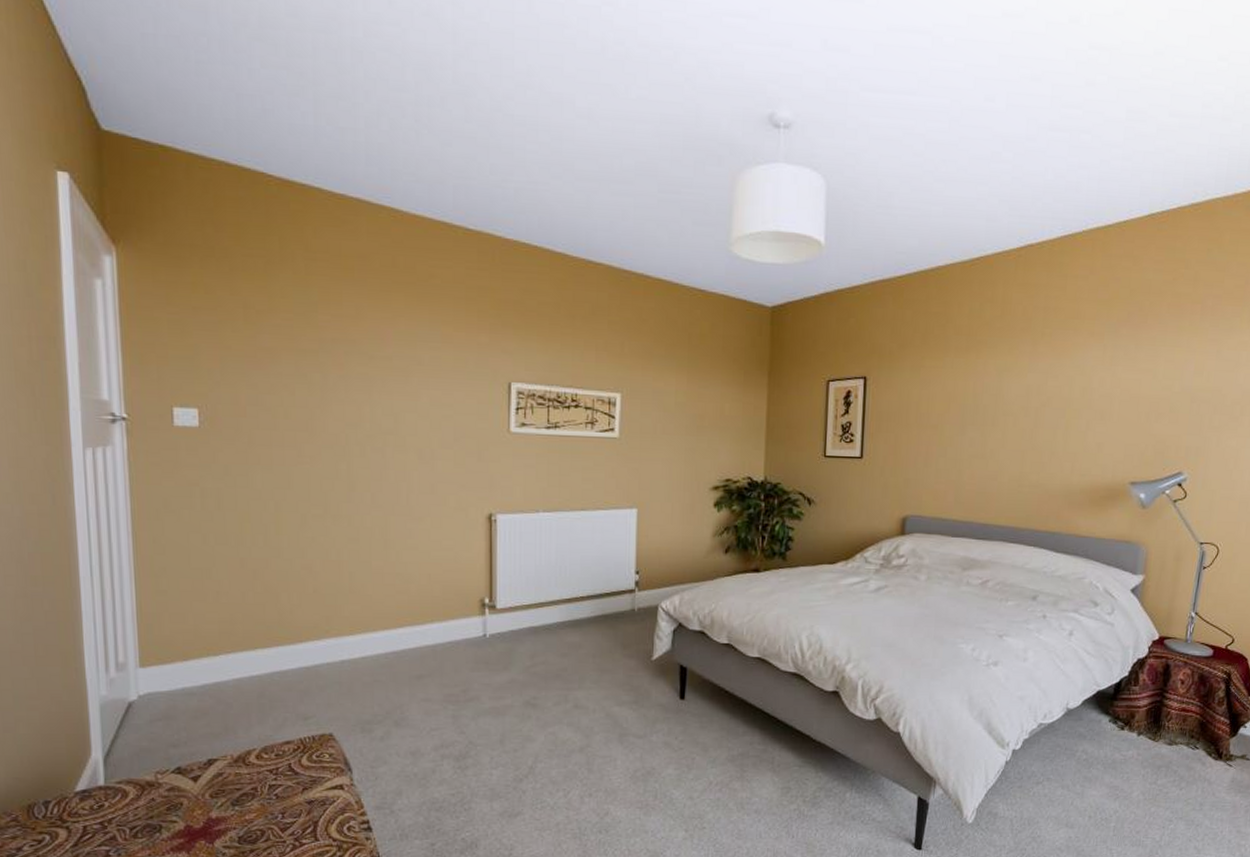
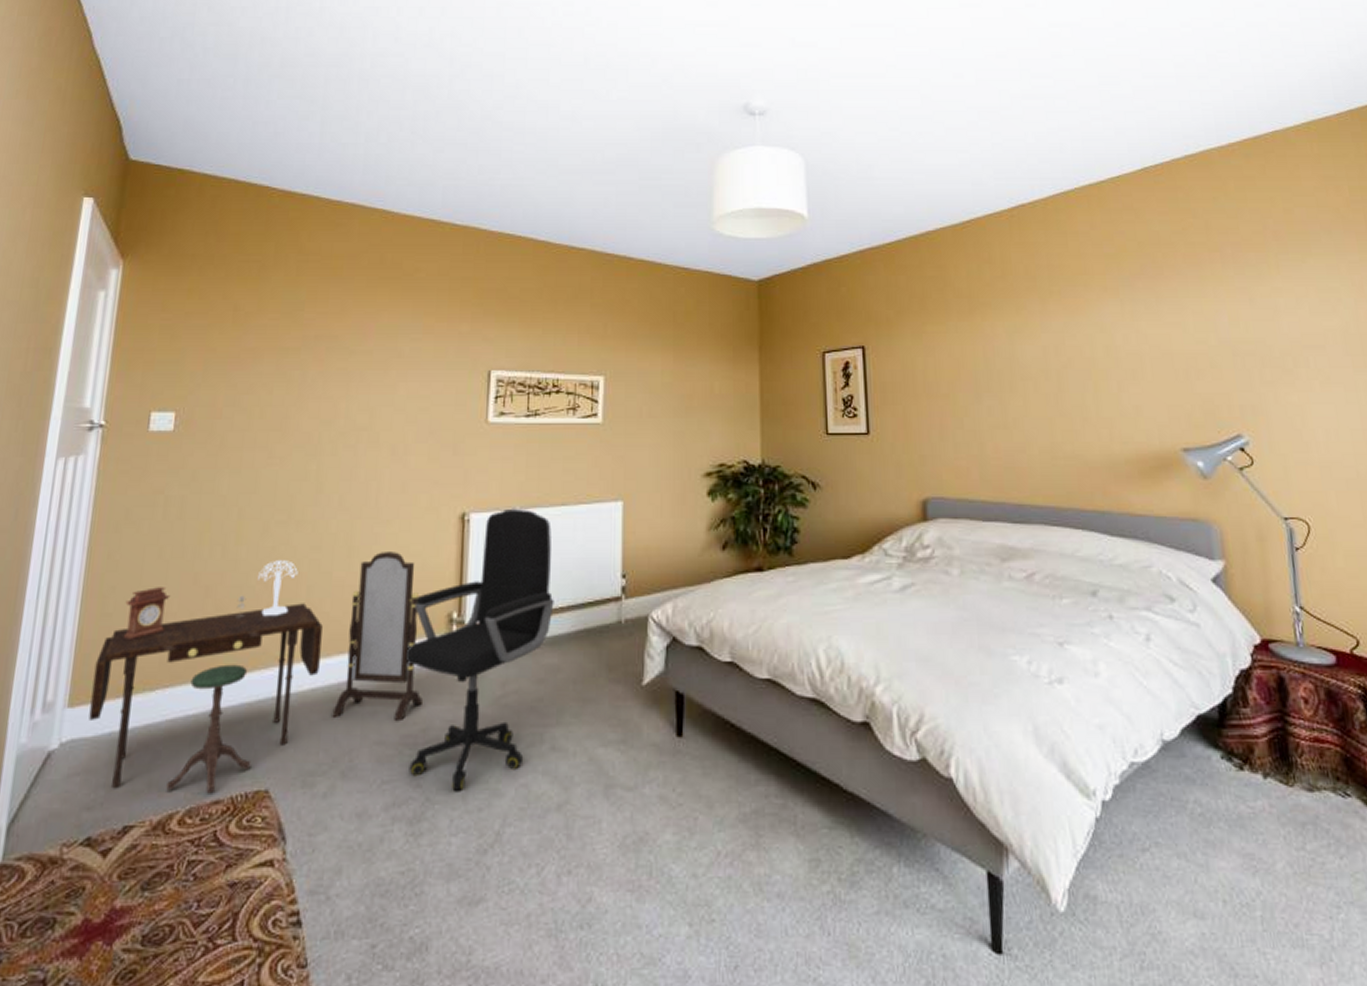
desk: none [159,545,461,736] -> present [89,552,422,794]
office chair: none [444,512,575,736] -> present [405,509,554,791]

